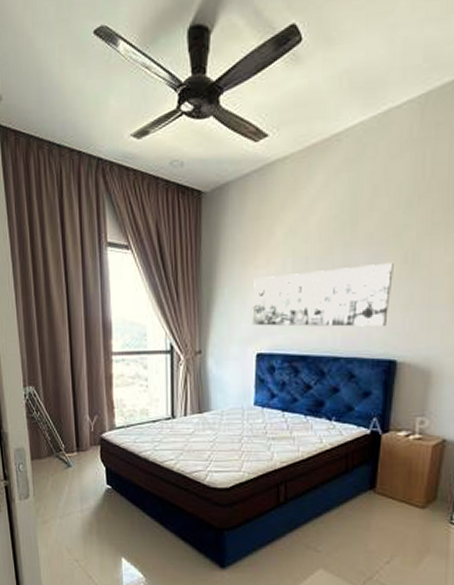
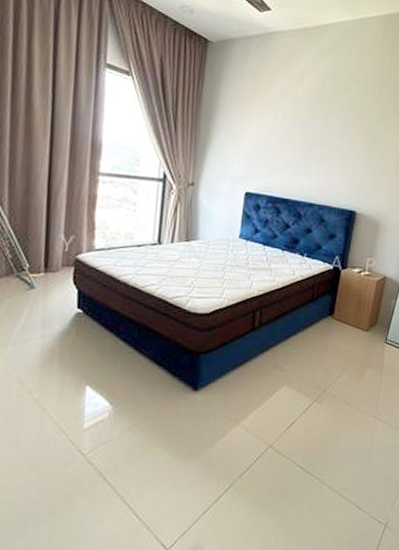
wall art: present [252,262,394,327] -> none [244,126,359,183]

